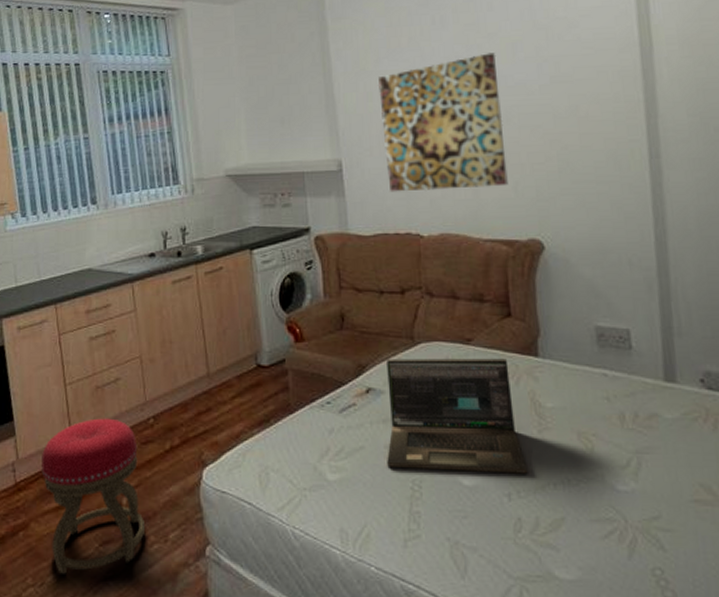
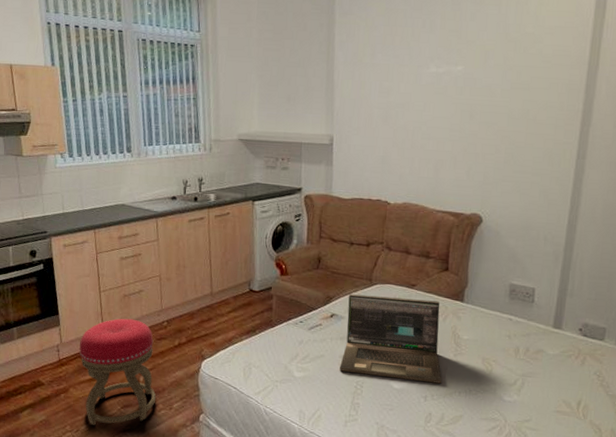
wall art: present [377,53,508,192] -> none [368,57,471,170]

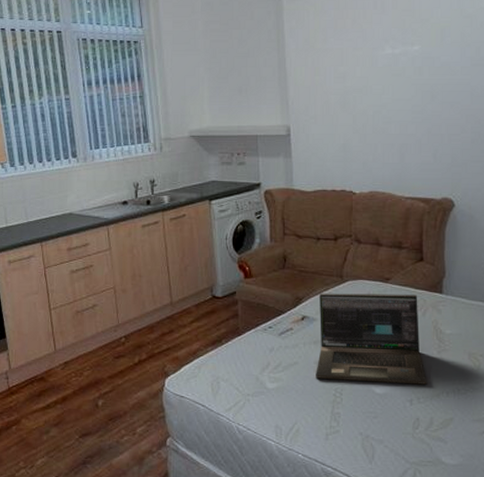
stool: present [79,318,157,425] -> none [30,337,118,459]

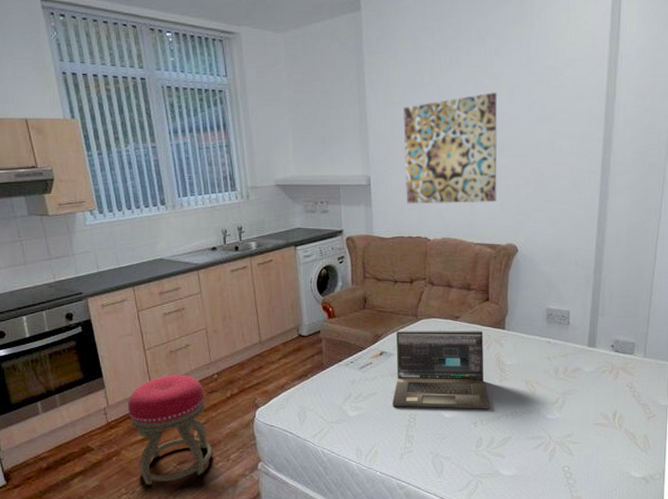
stool: none [30,337,118,459] -> present [128,374,213,485]
wall art: none [324,37,429,155] -> present [402,92,498,204]

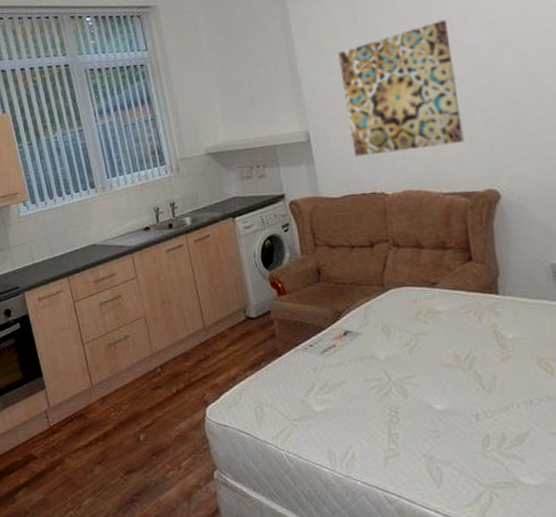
stool: present [128,374,213,485] -> none [69,369,162,499]
laptop: present [392,331,490,409] -> none [361,298,493,398]

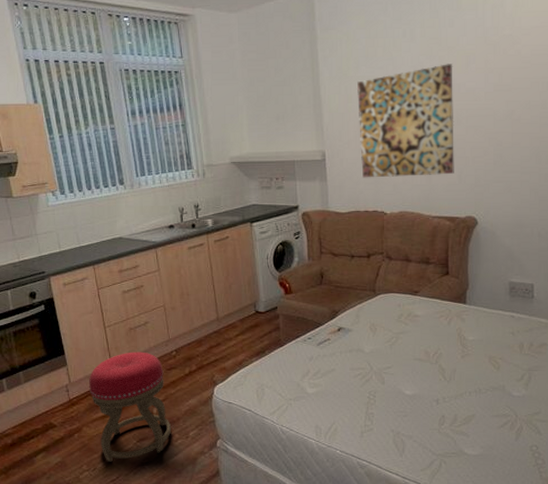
stool: none [69,369,162,499] -> present [89,352,172,462]

